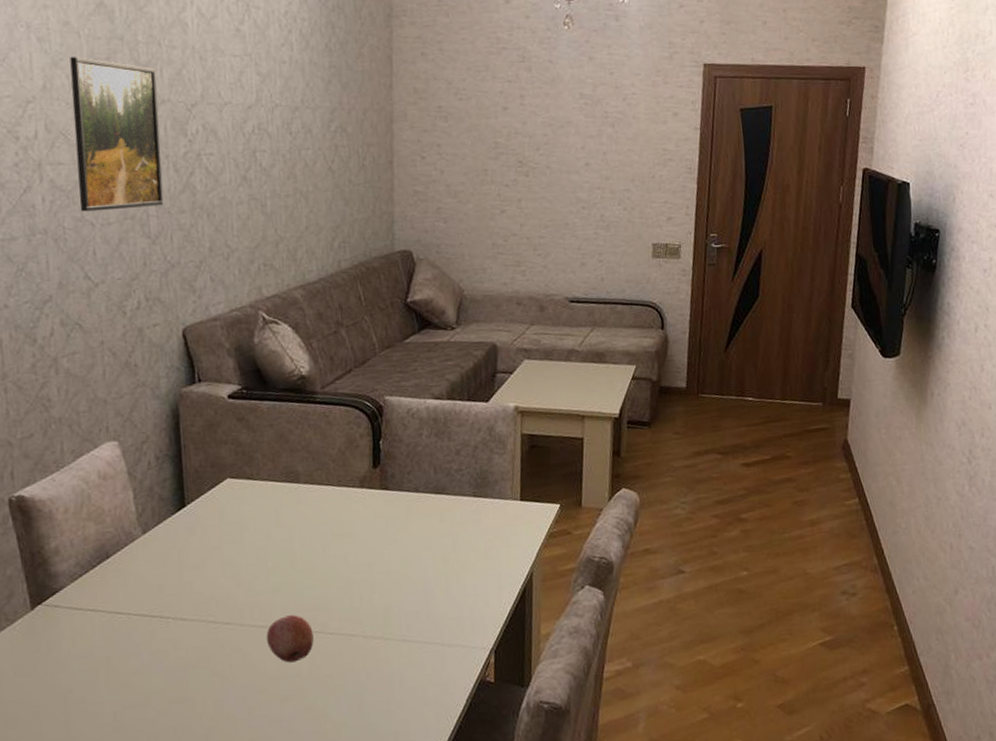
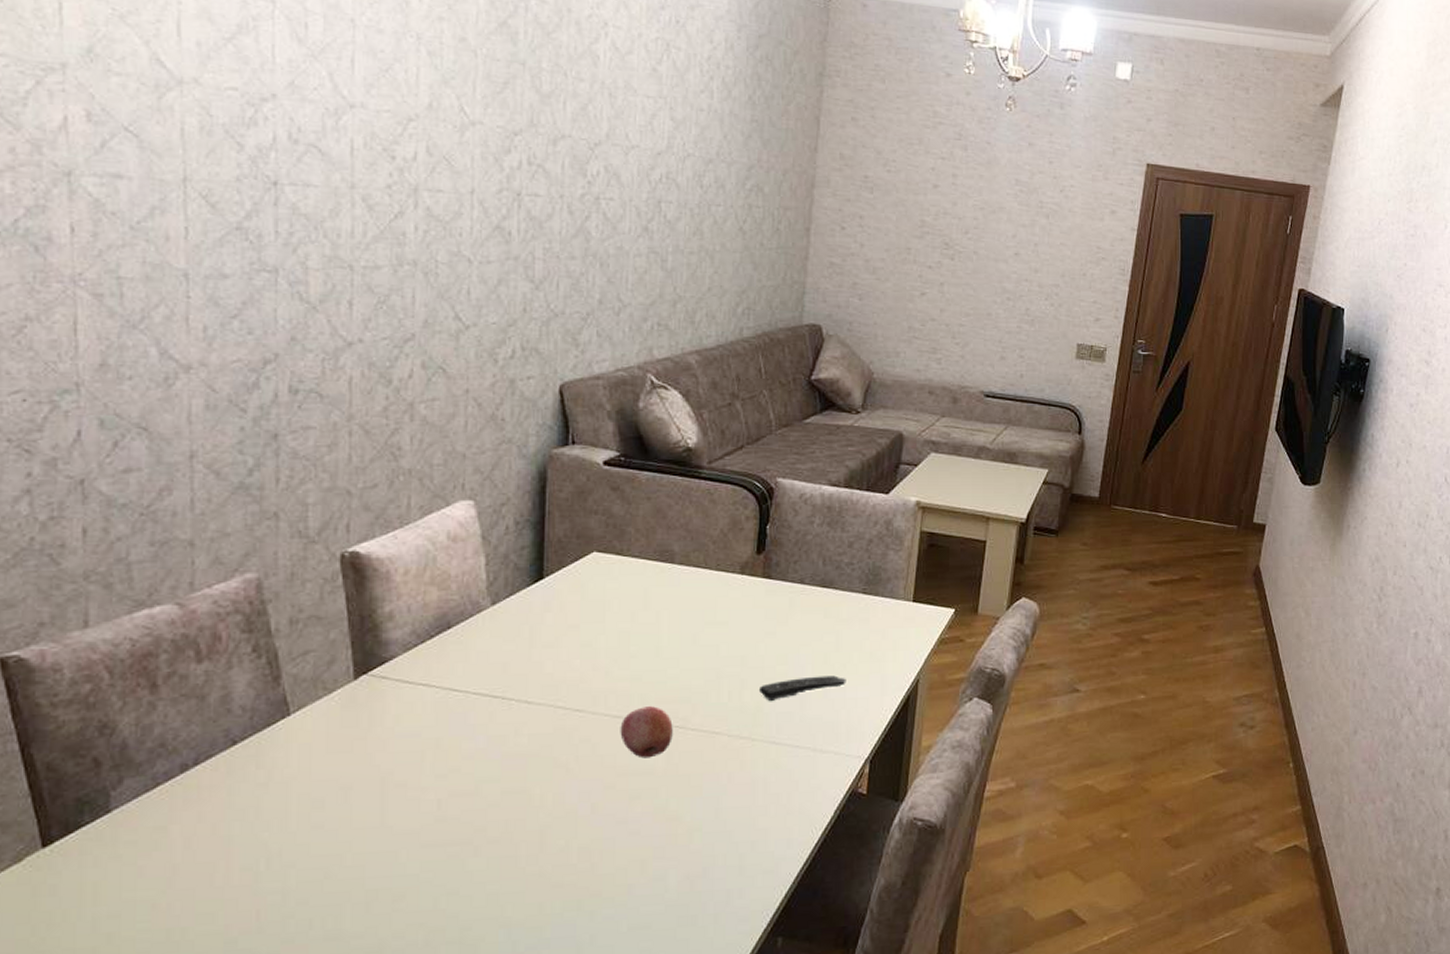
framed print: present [70,57,164,212] -> none [457,77,558,249]
remote control: none [386,574,466,603] -> present [758,675,846,702]

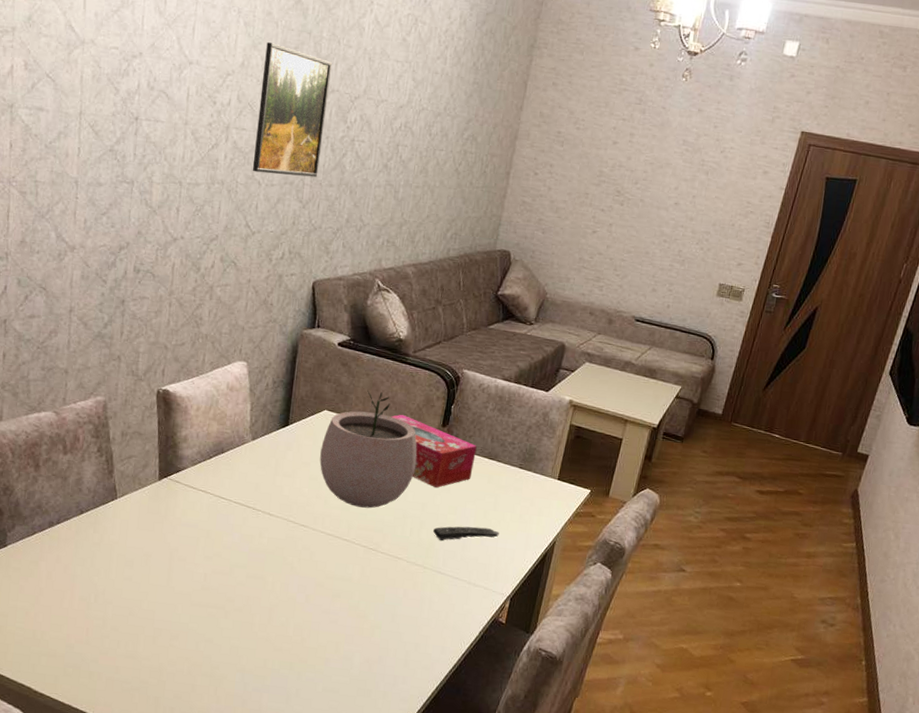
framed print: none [457,77,558,249] -> present [252,42,332,178]
plant pot: none [593,518,728,674] -> present [319,390,417,509]
fruit: present [620,706,673,758] -> none [330,530,368,569]
tissue box: none [687,544,805,633] -> present [391,414,477,488]

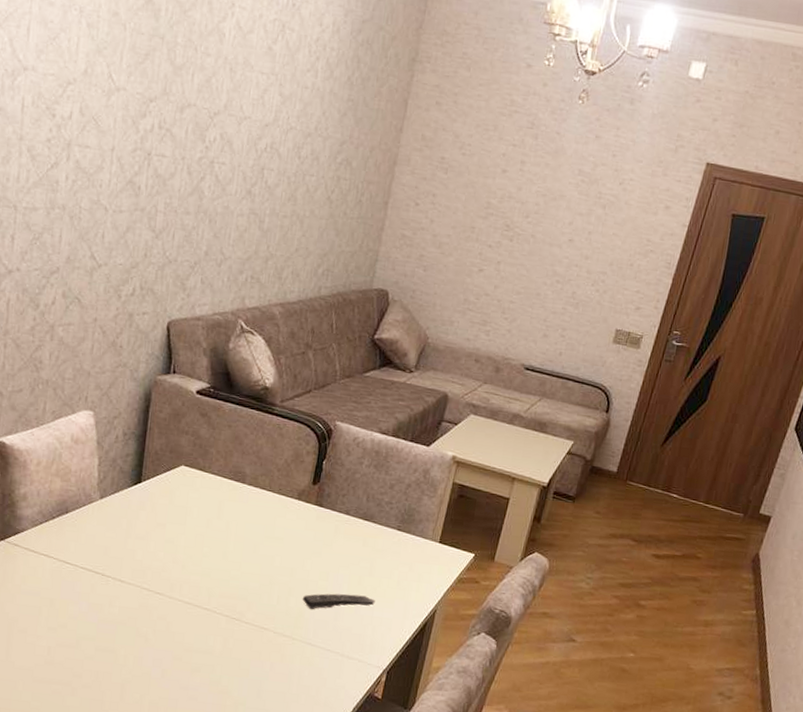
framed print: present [252,42,332,178] -> none [97,47,188,204]
plant pot: present [319,390,417,509] -> none [176,443,285,574]
tissue box: present [391,414,477,488] -> none [256,470,351,552]

